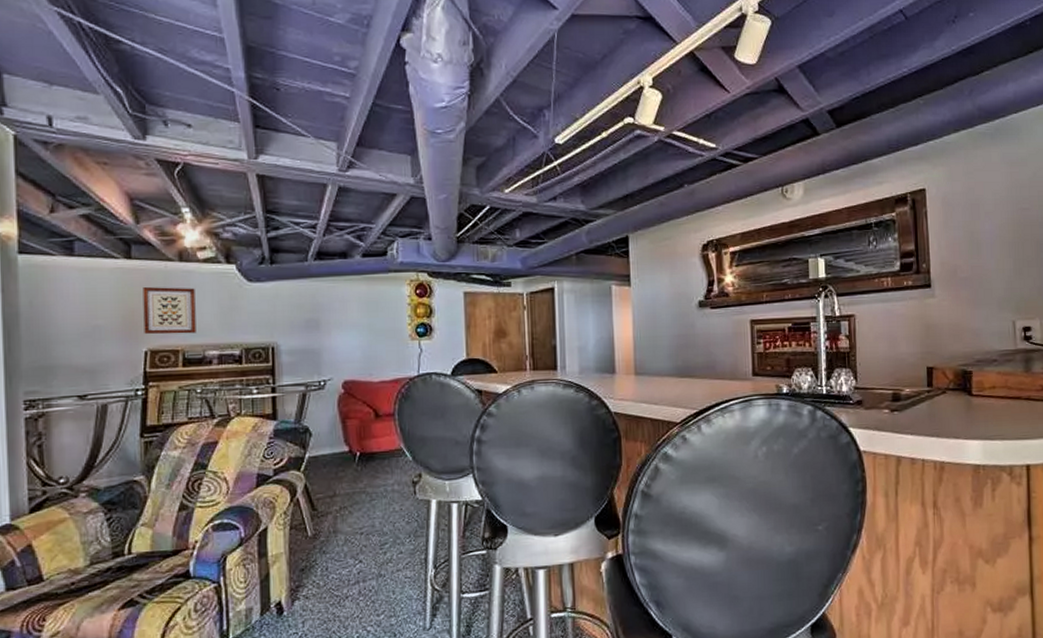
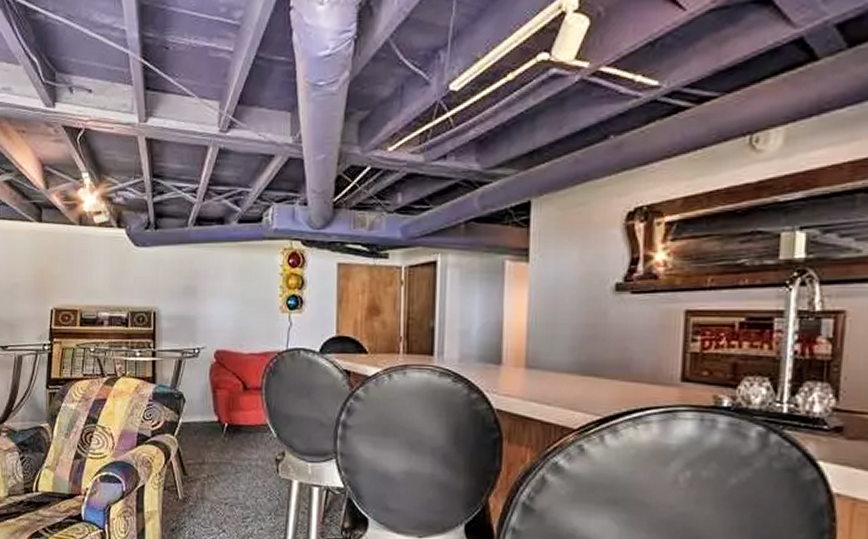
wall art: present [143,287,196,335] -> none [50,250,92,295]

